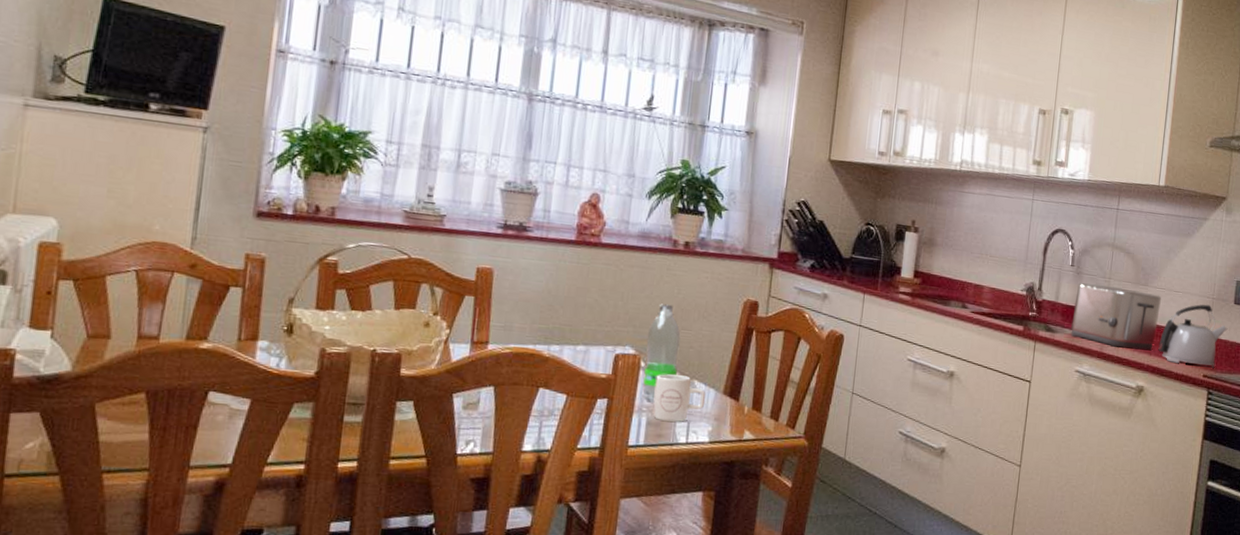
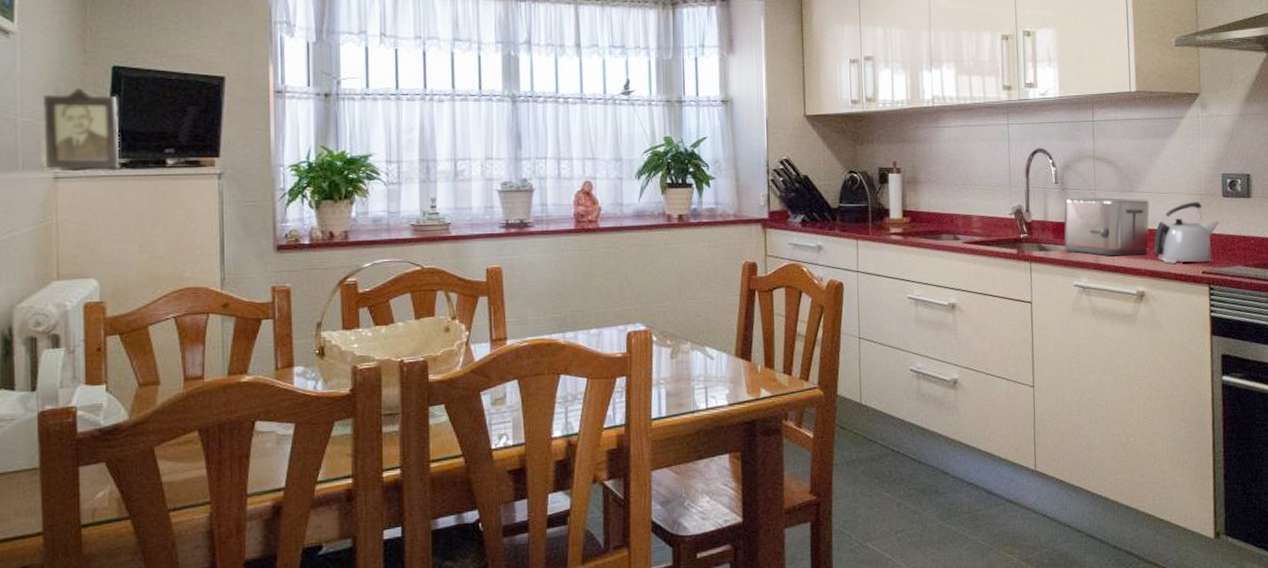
photo frame: none [17,13,105,108] -> present [42,87,120,172]
bottle: present [642,304,681,404] -> none [655,277,689,376]
mug: present [653,374,706,423] -> none [669,344,719,391]

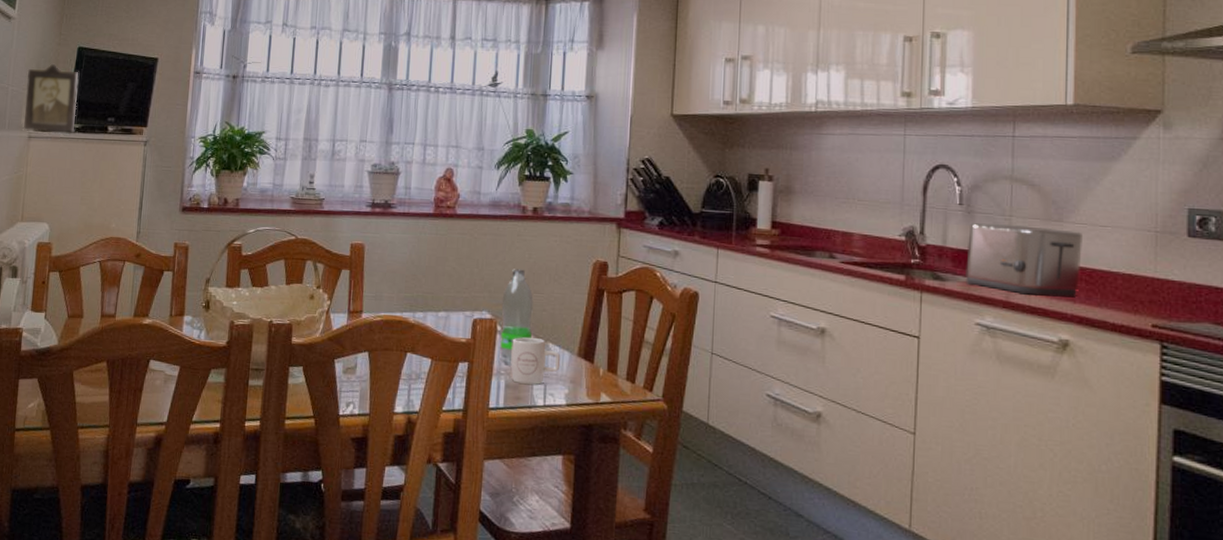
bottle: none [655,277,689,376] -> present [500,269,534,367]
mug: none [669,344,719,391] -> present [510,337,561,385]
kettle: present [1153,201,1220,264] -> none [1085,239,1182,316]

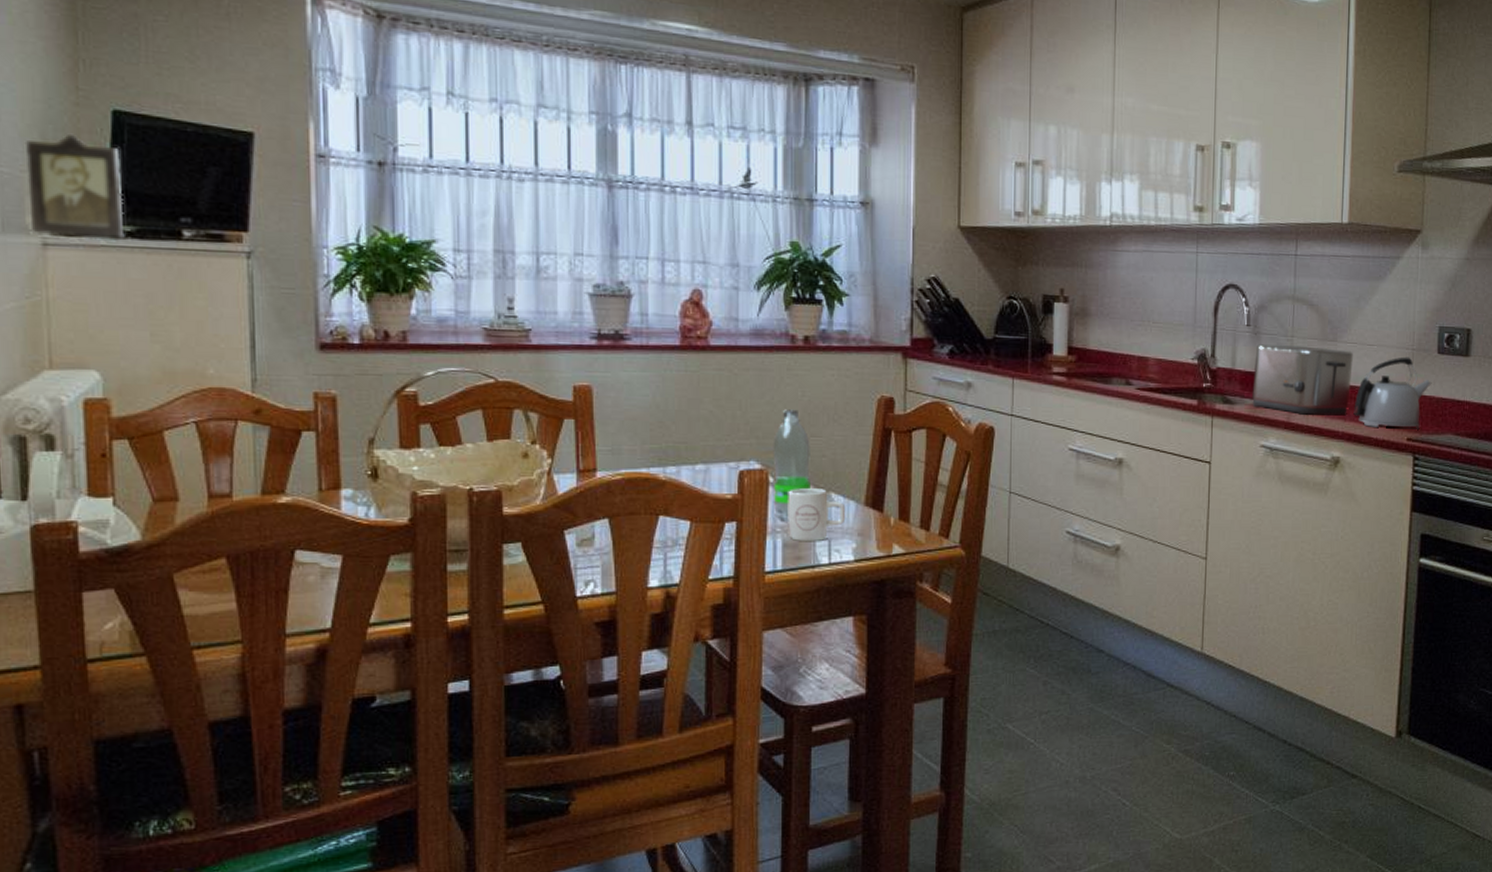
kettle: none [1085,239,1182,316] -> present [1353,357,1432,429]

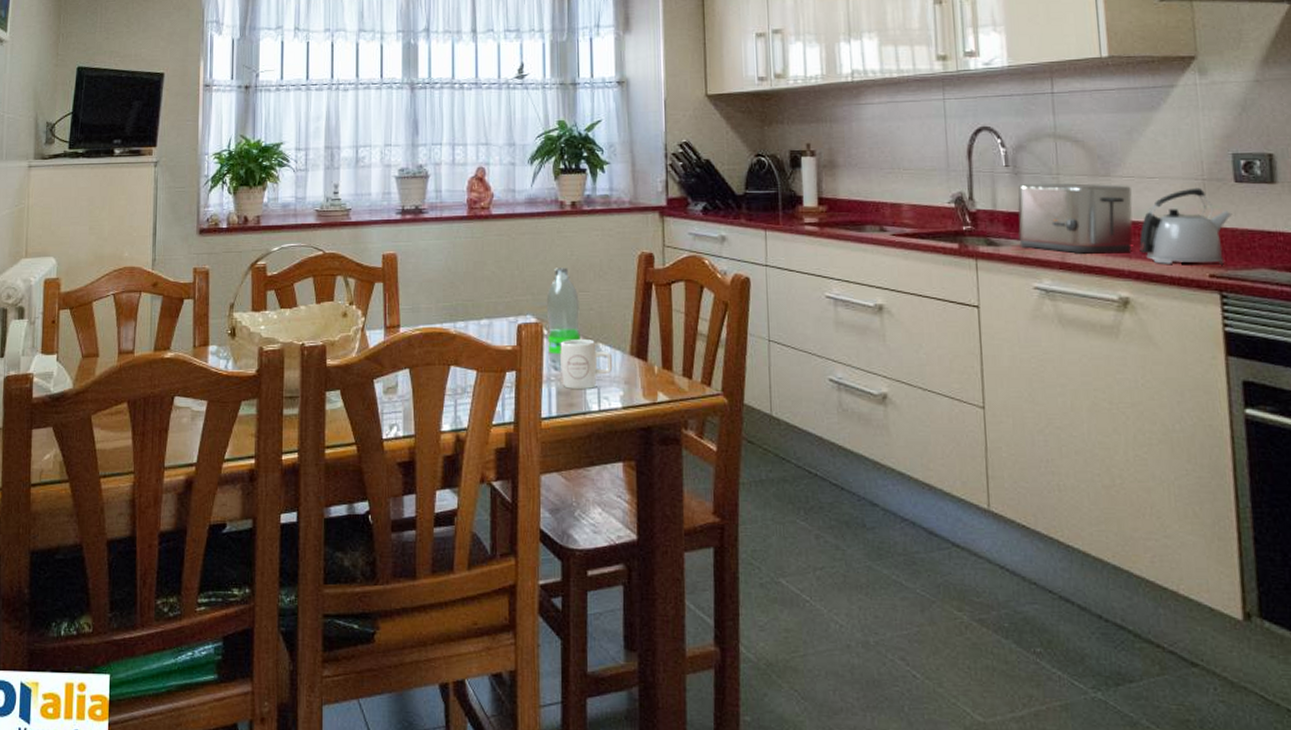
photo frame: present [24,133,125,241] -> none [22,86,80,161]

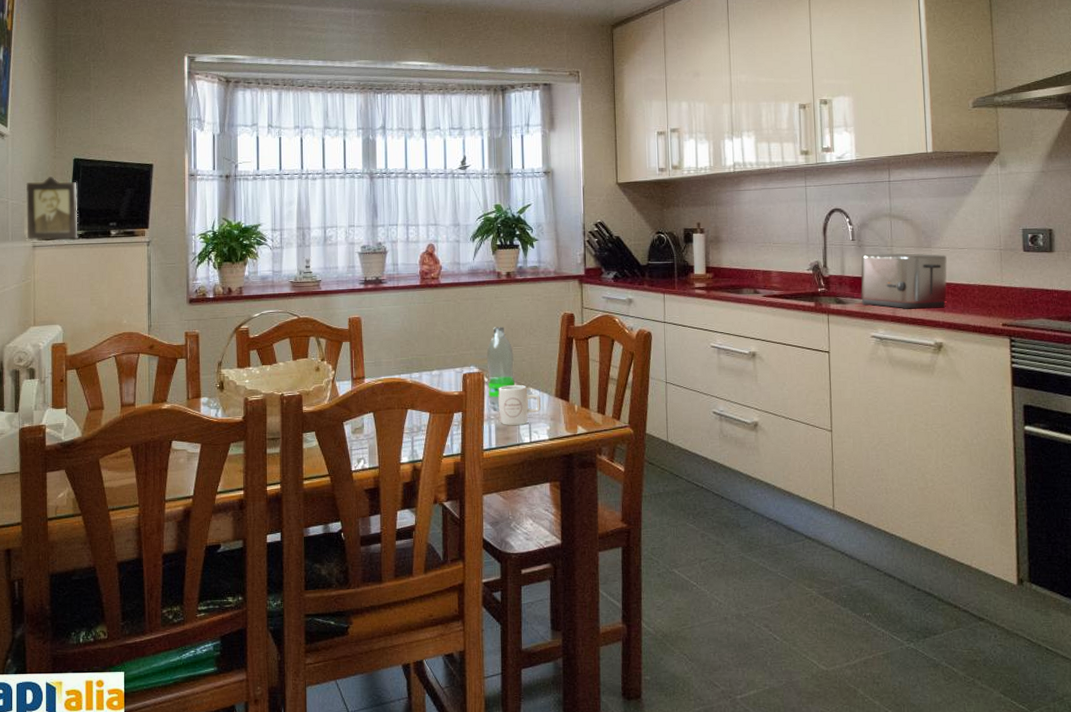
photo frame: none [22,86,80,161] -> present [25,176,78,241]
kettle: present [1139,187,1233,265] -> none [951,256,1021,316]

